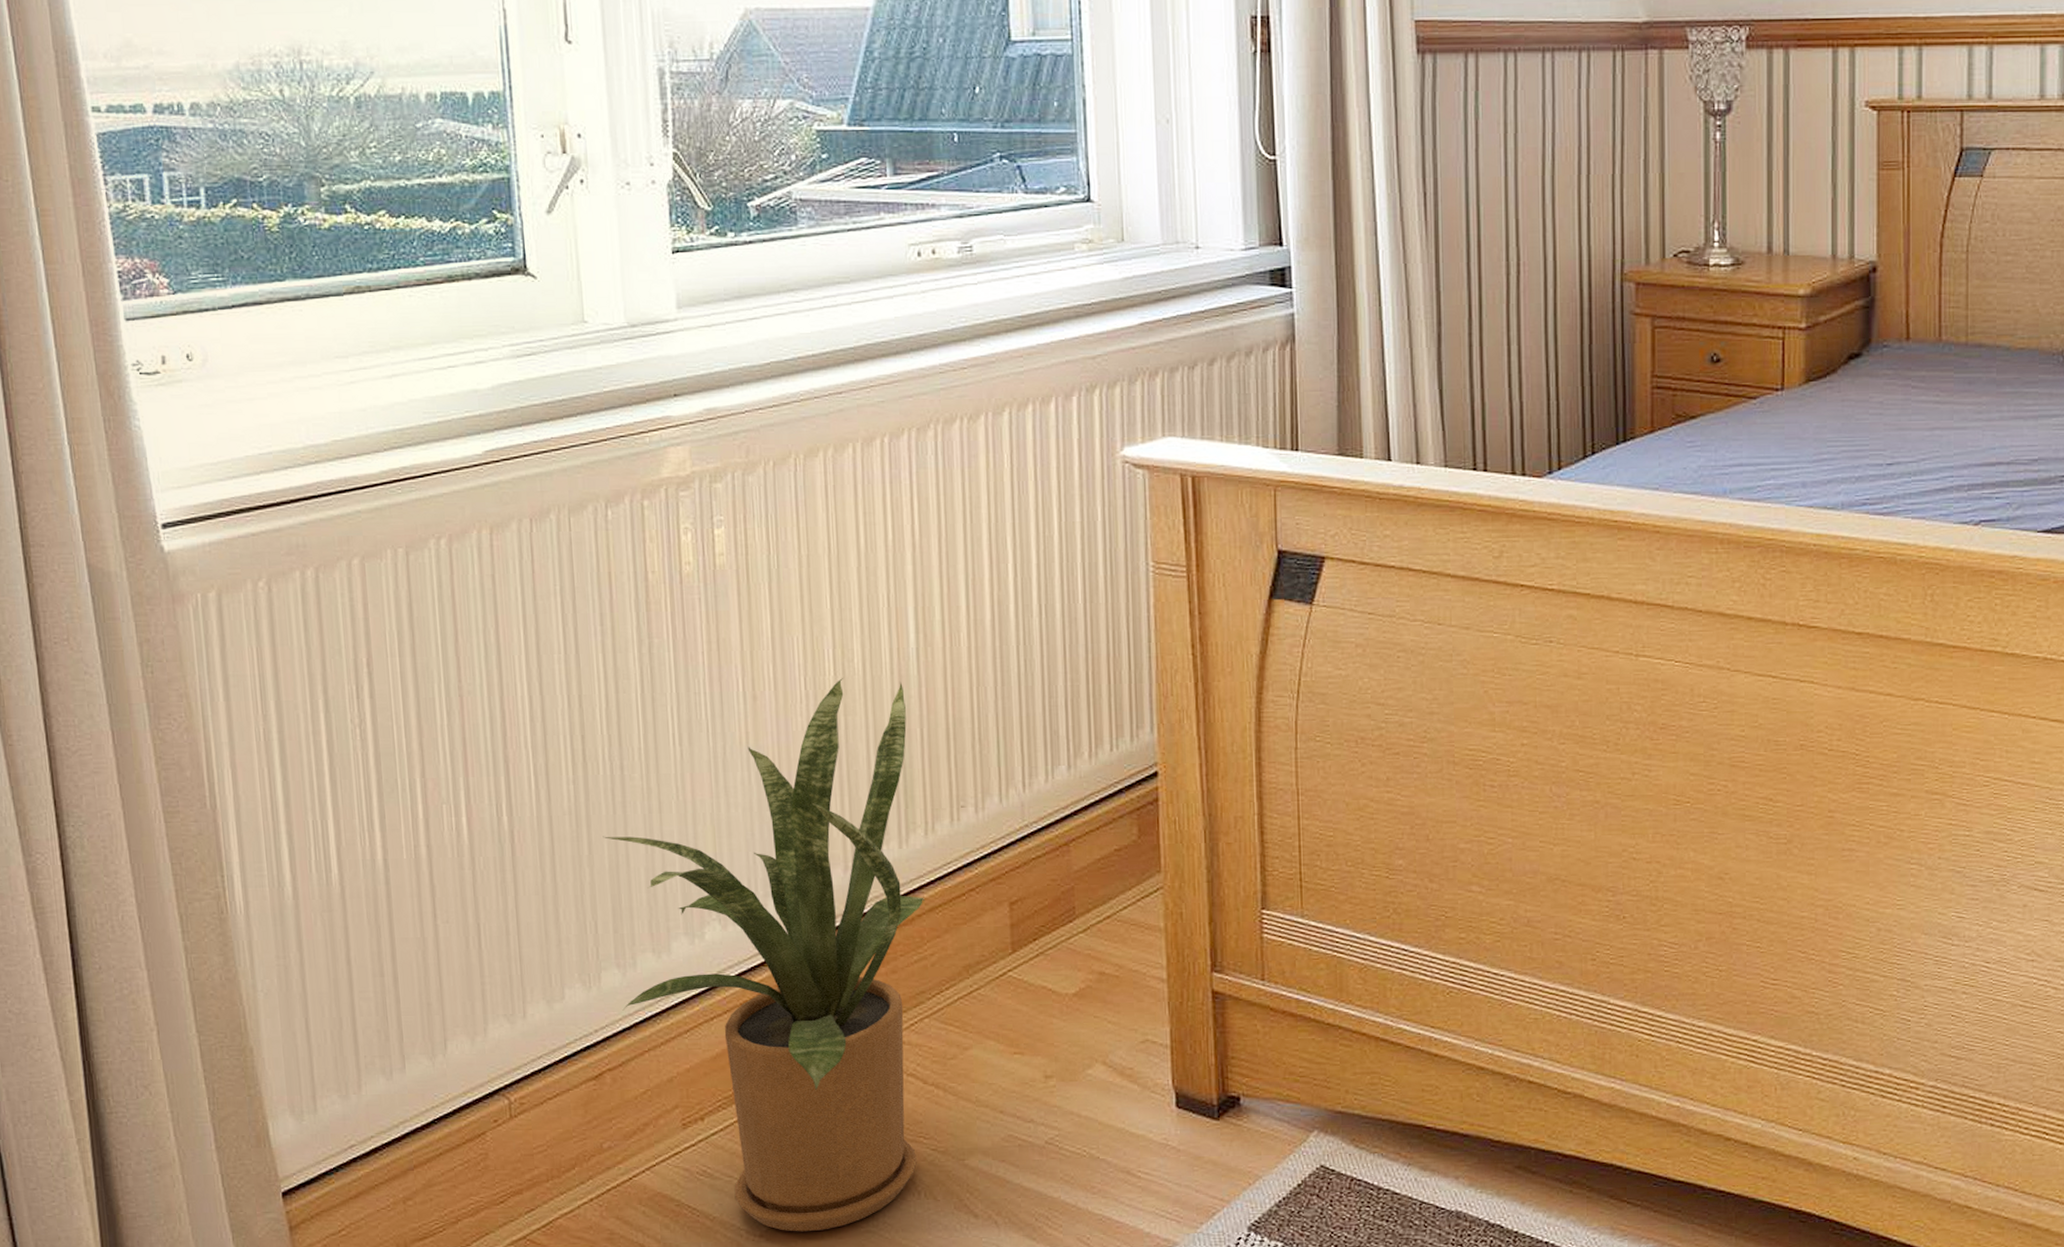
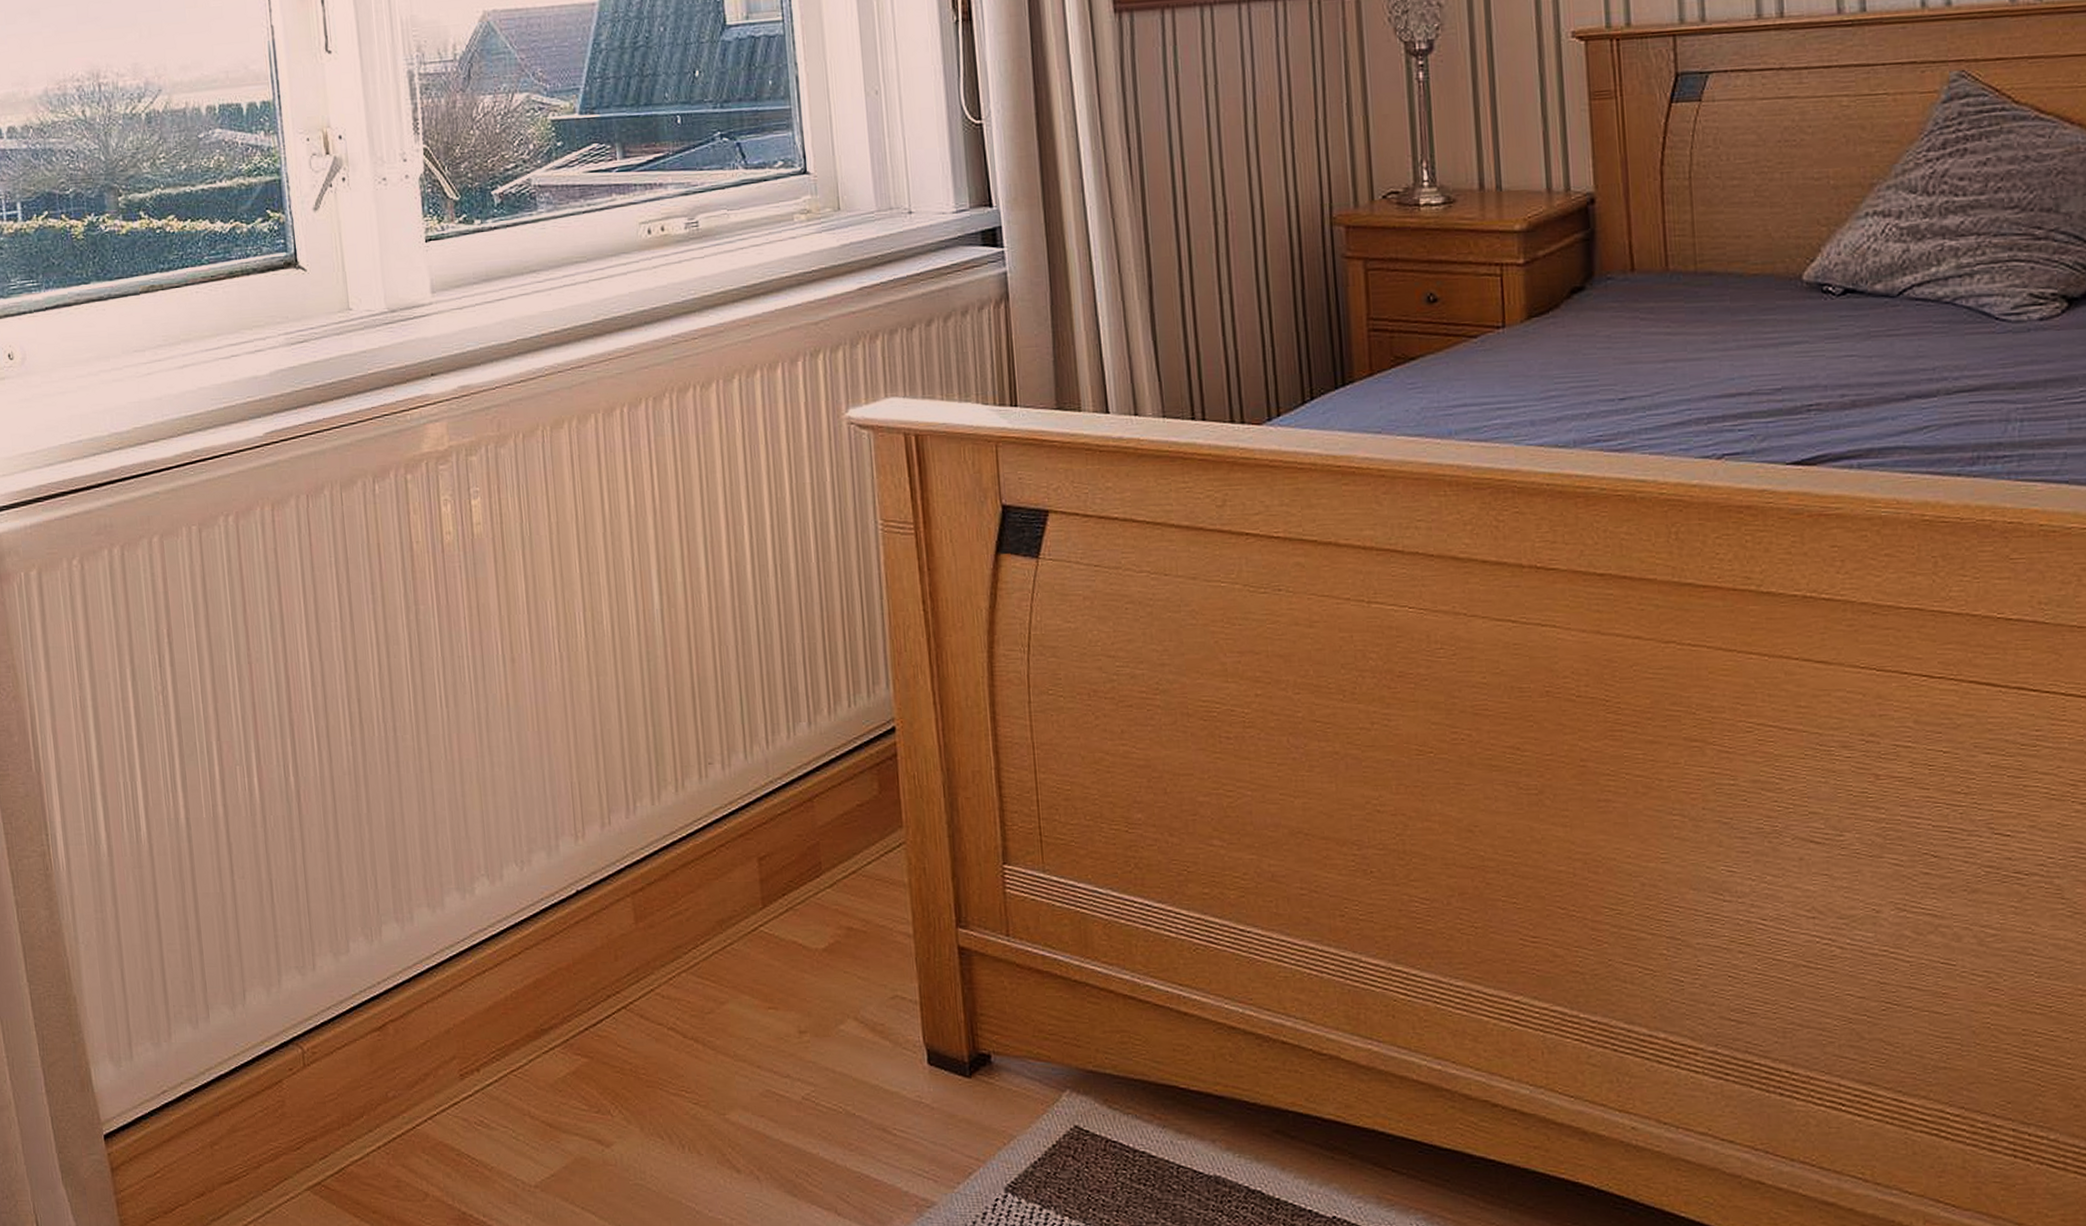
house plant: present [603,677,925,1232] -> none [379,638,680,1184]

